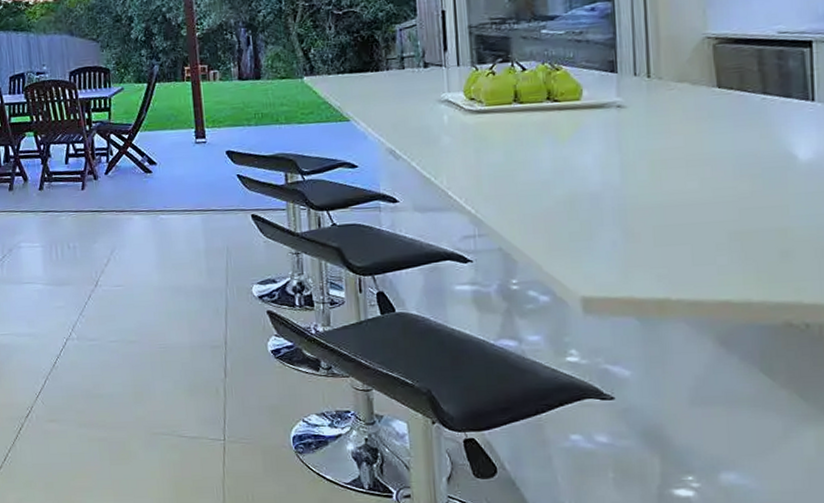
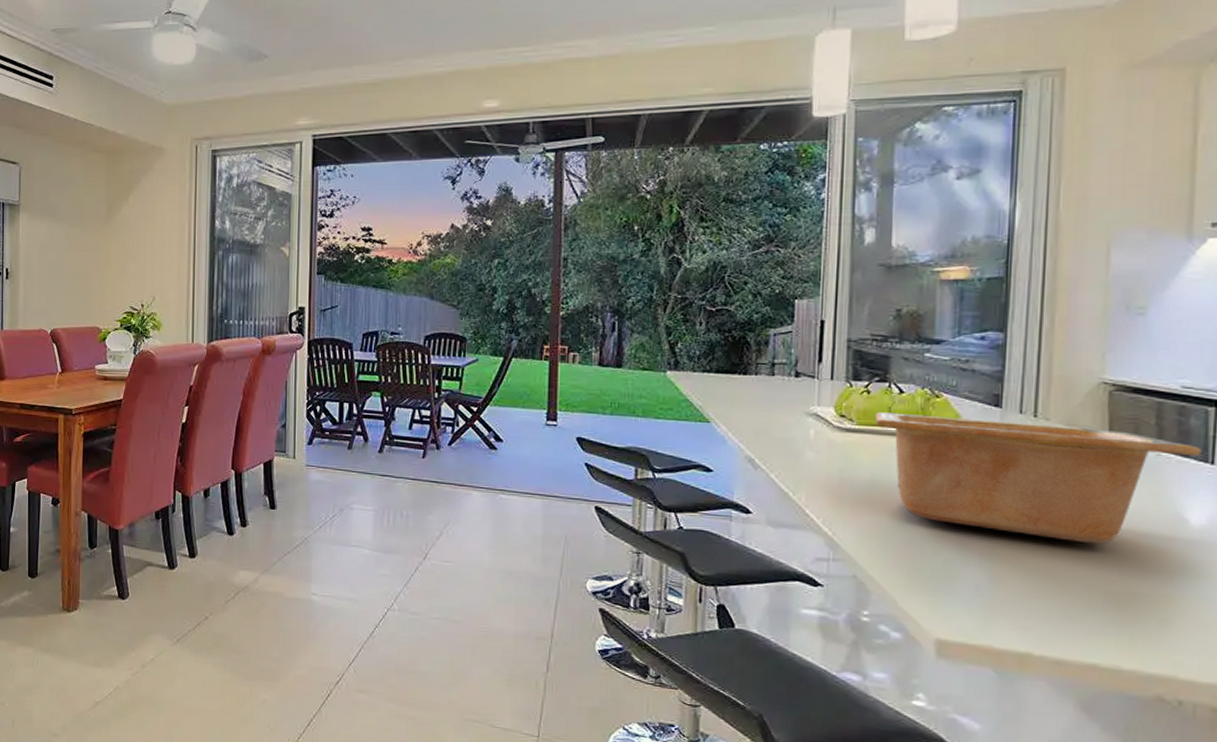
serving bowl: none [502,80,802,190] -> present [875,412,1202,544]

